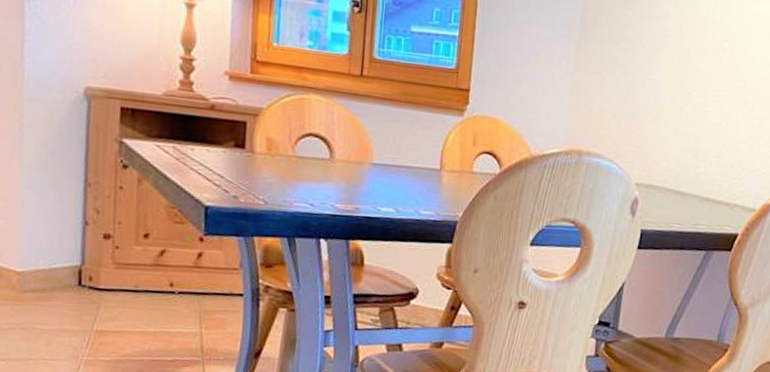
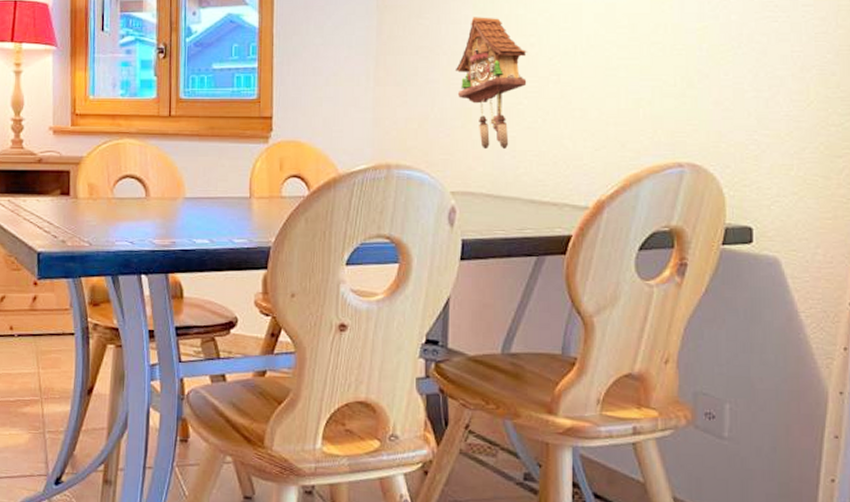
cuckoo clock: none [651,14,719,147] -> present [454,17,527,150]

